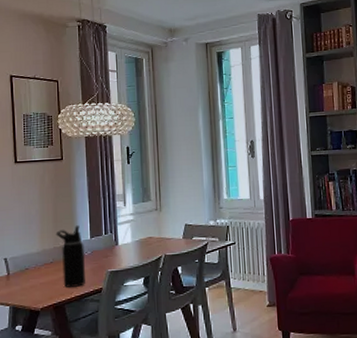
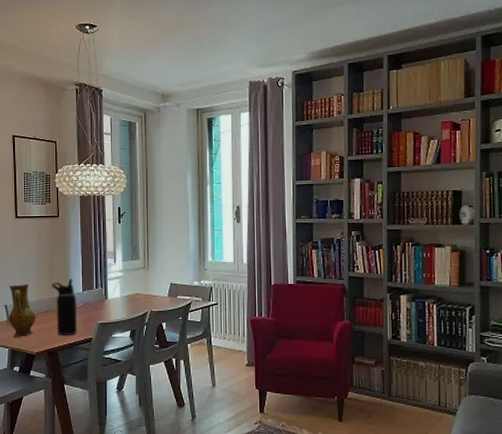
ceramic jug: none [9,233,41,293] -> present [8,283,37,337]

